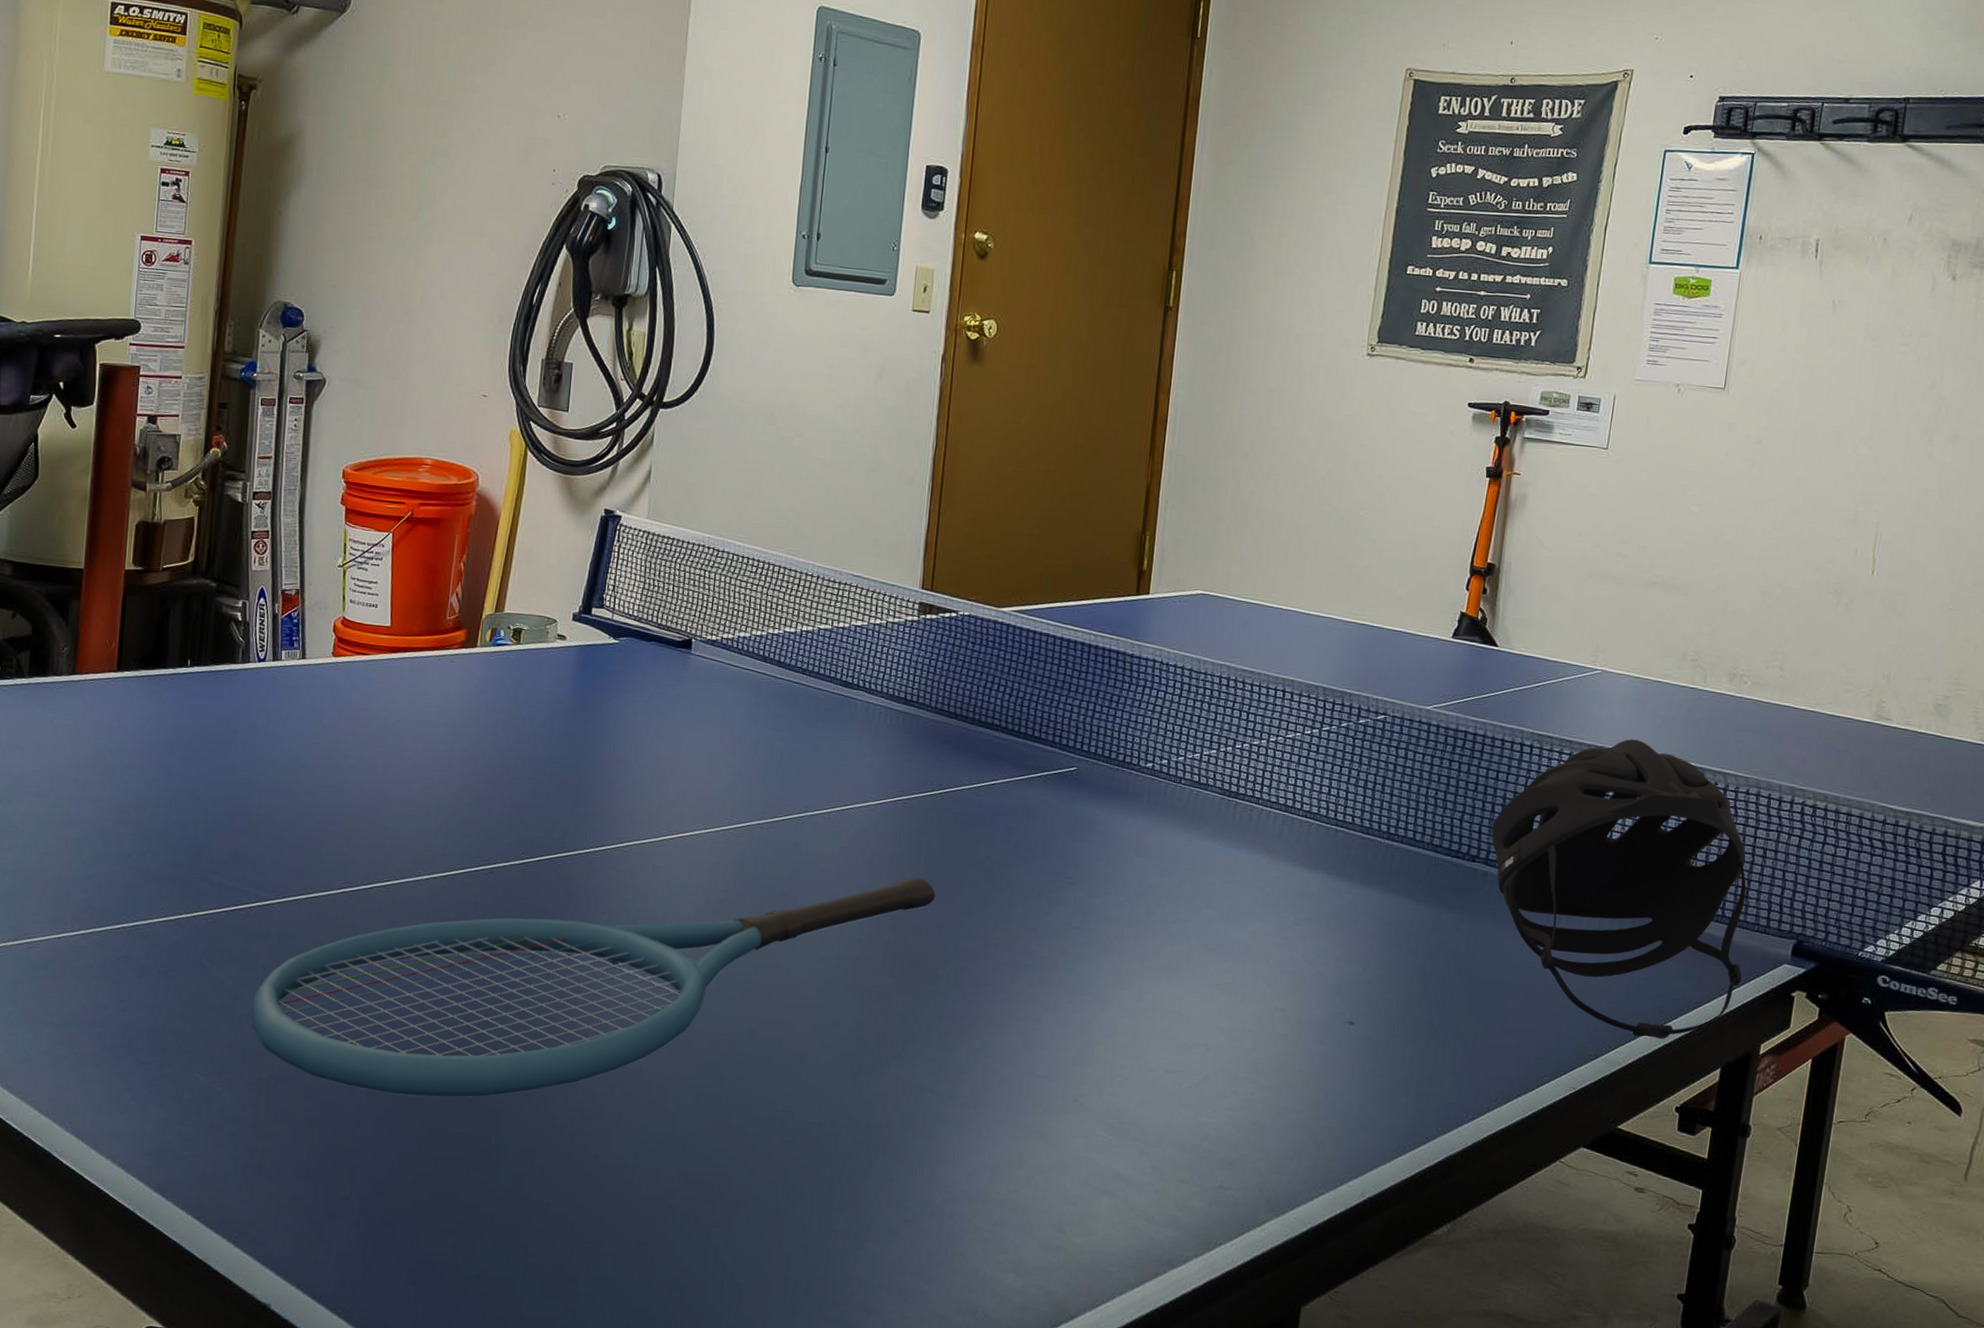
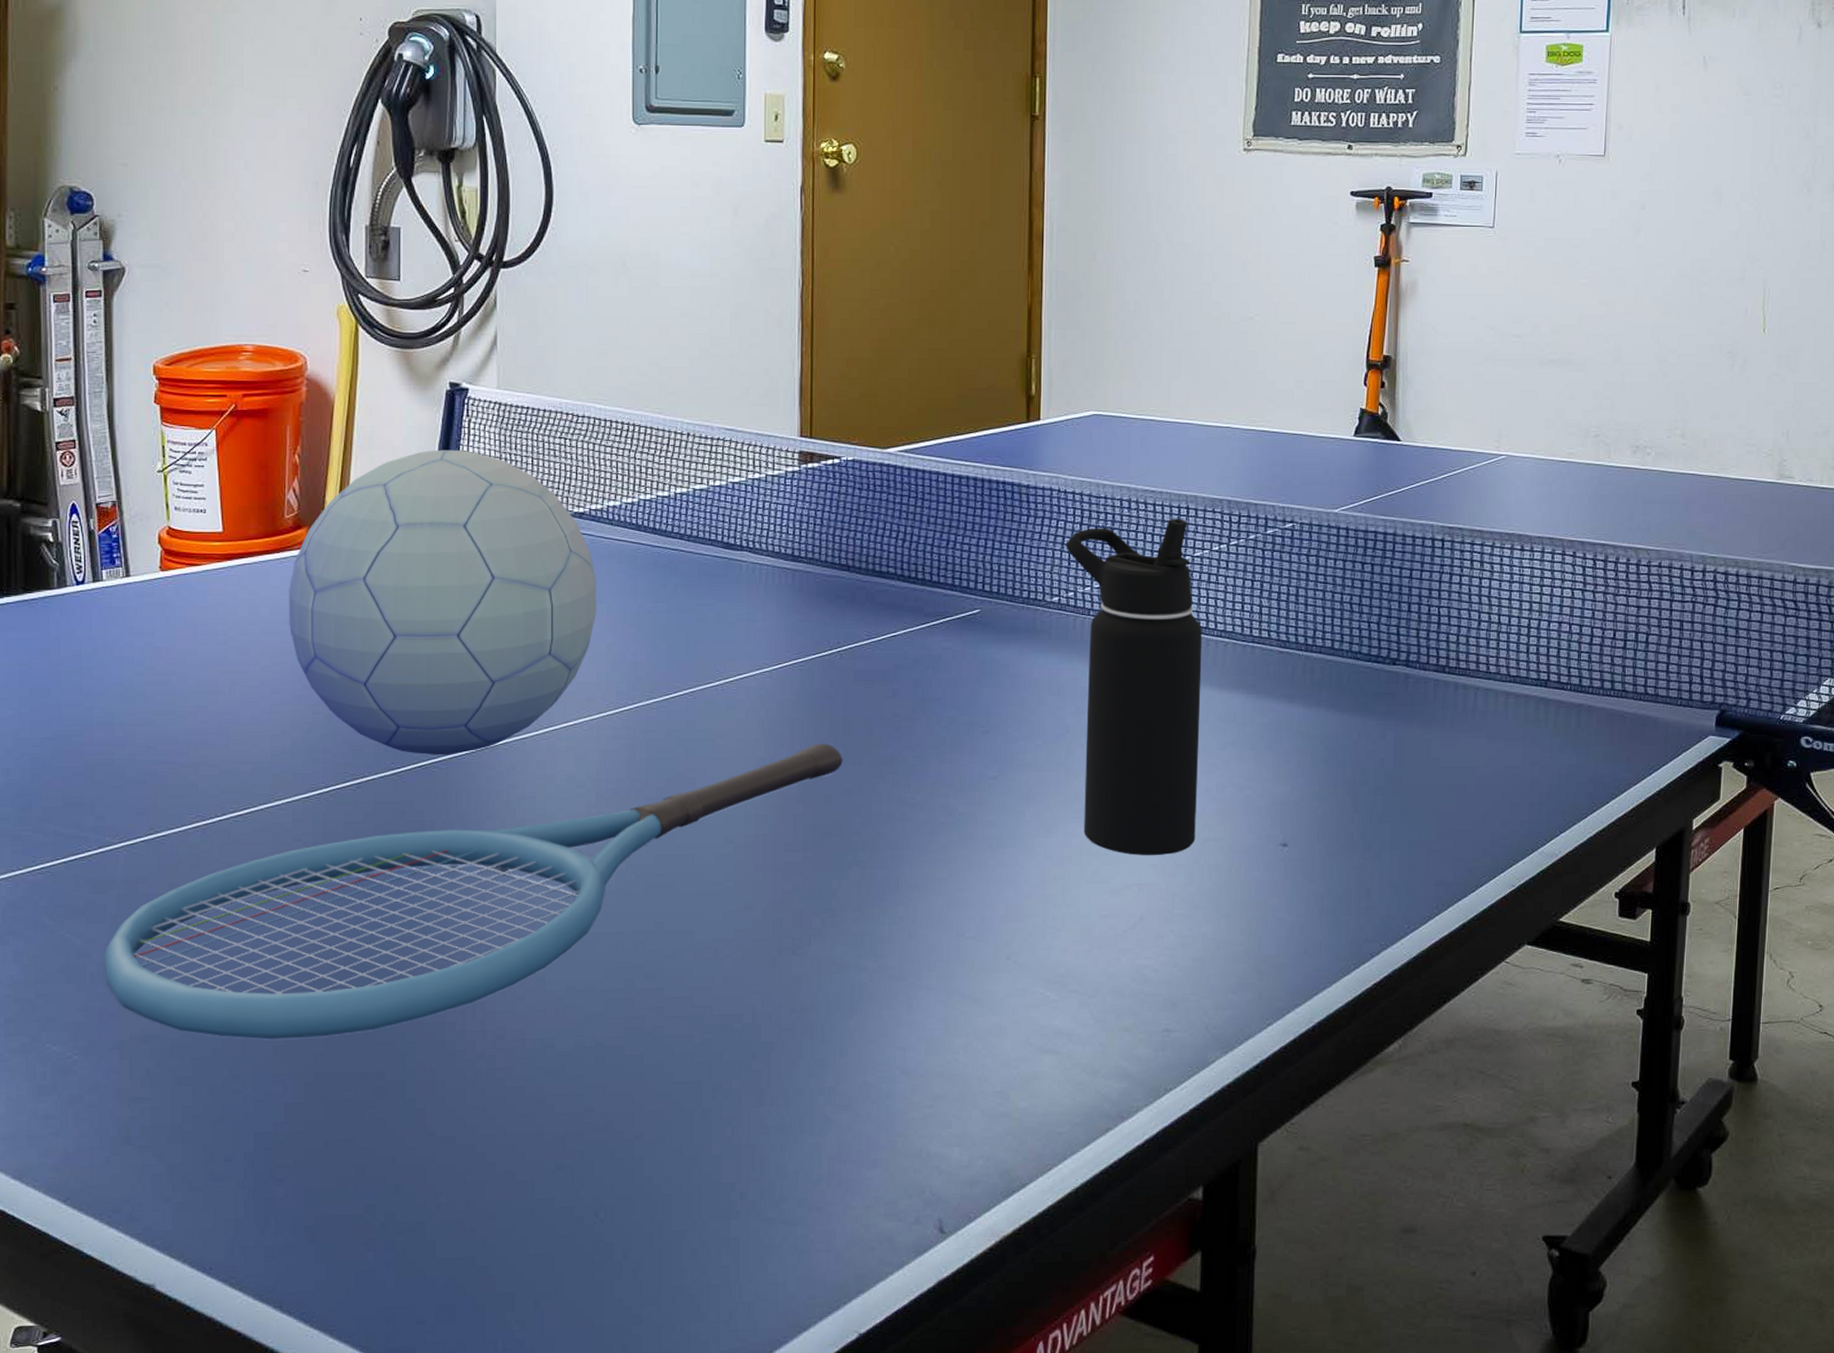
ball: none [441,569,723,851] -> present [289,449,597,756]
water bottle: none [1157,699,1289,1020] -> present [1065,518,1203,855]
bicycle helmet: present [1491,739,1747,1039] -> none [1410,523,1669,825]

